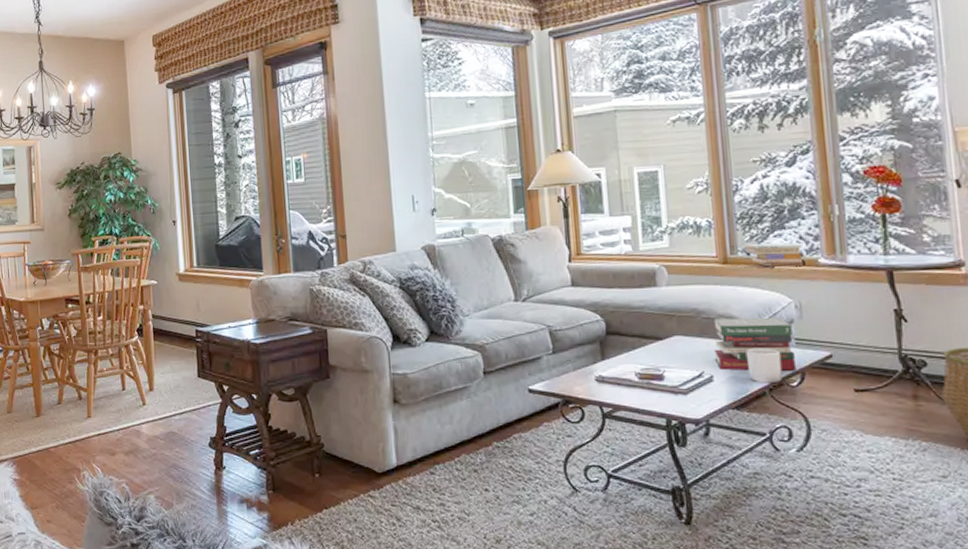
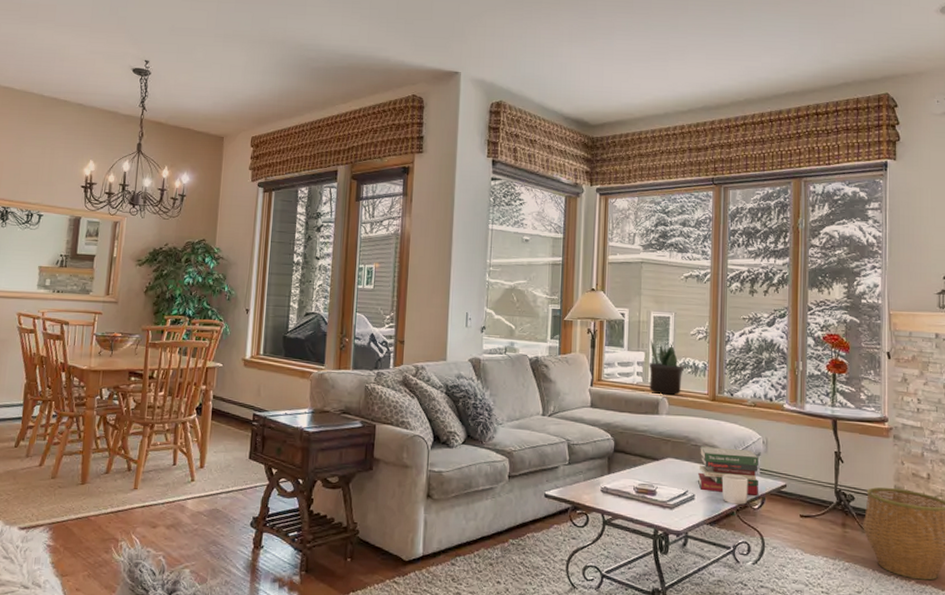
planter: none [635,199,683,263] -> present [649,339,684,396]
books: present [744,242,804,268] -> none [729,385,773,410]

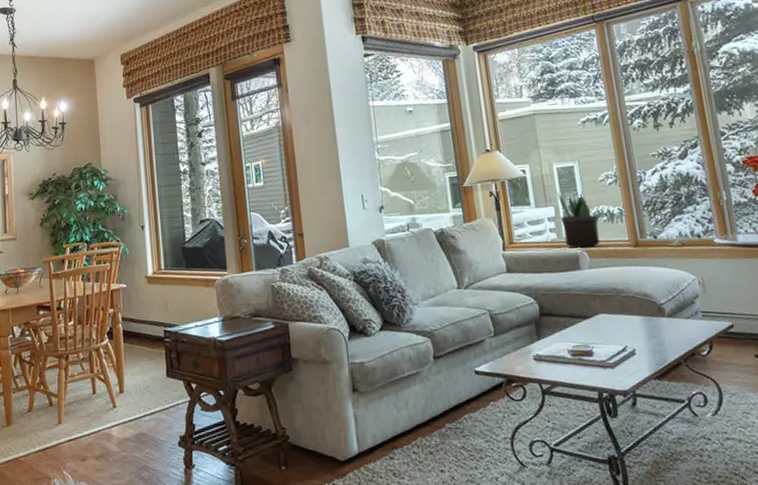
books: present [697,446,759,495] -> none [631,293,705,344]
mug: present [721,474,748,505] -> none [660,321,694,354]

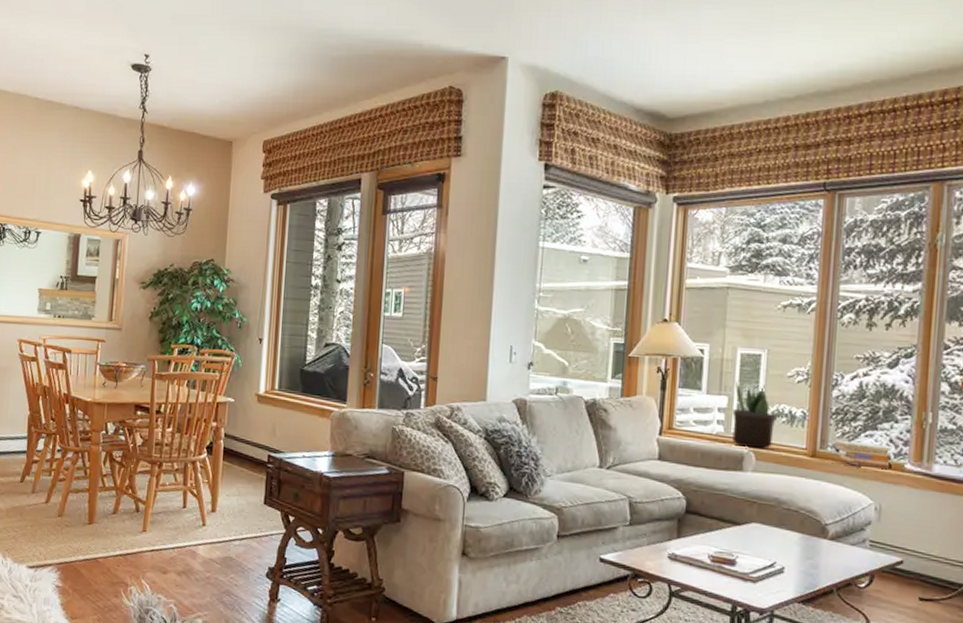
books: none [651,225,703,249] -> present [834,439,891,470]

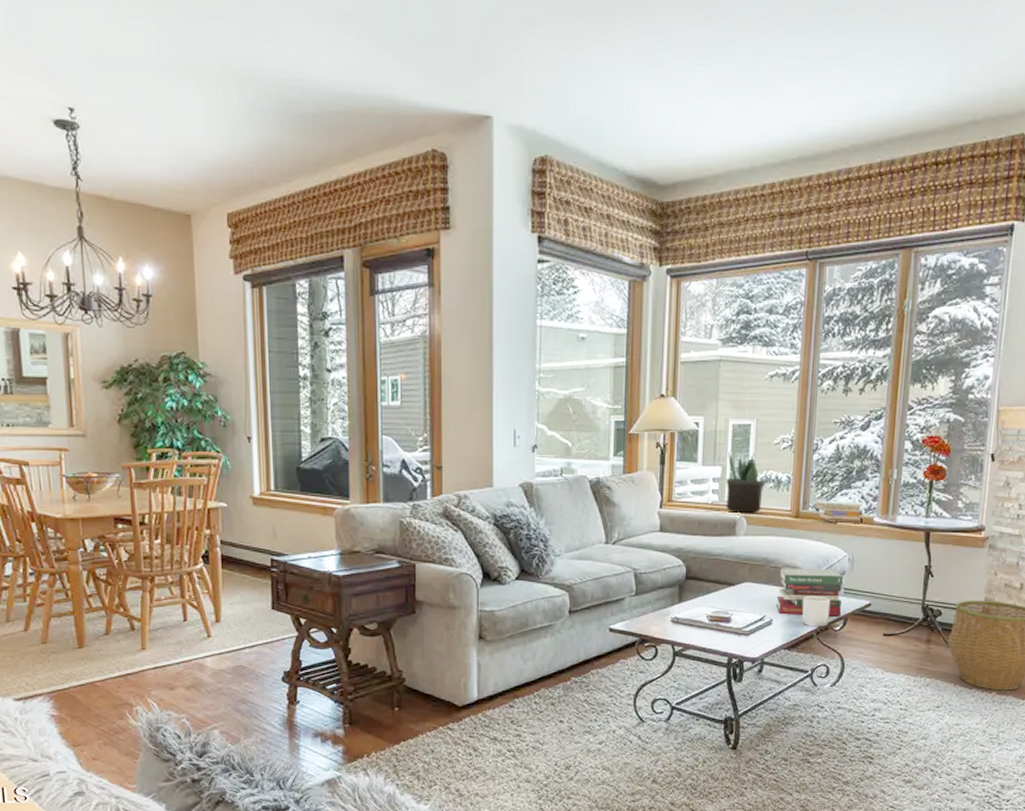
books: none [789,510,868,572] -> present [776,568,843,616]
mug: none [819,544,854,582] -> present [801,595,831,627]

